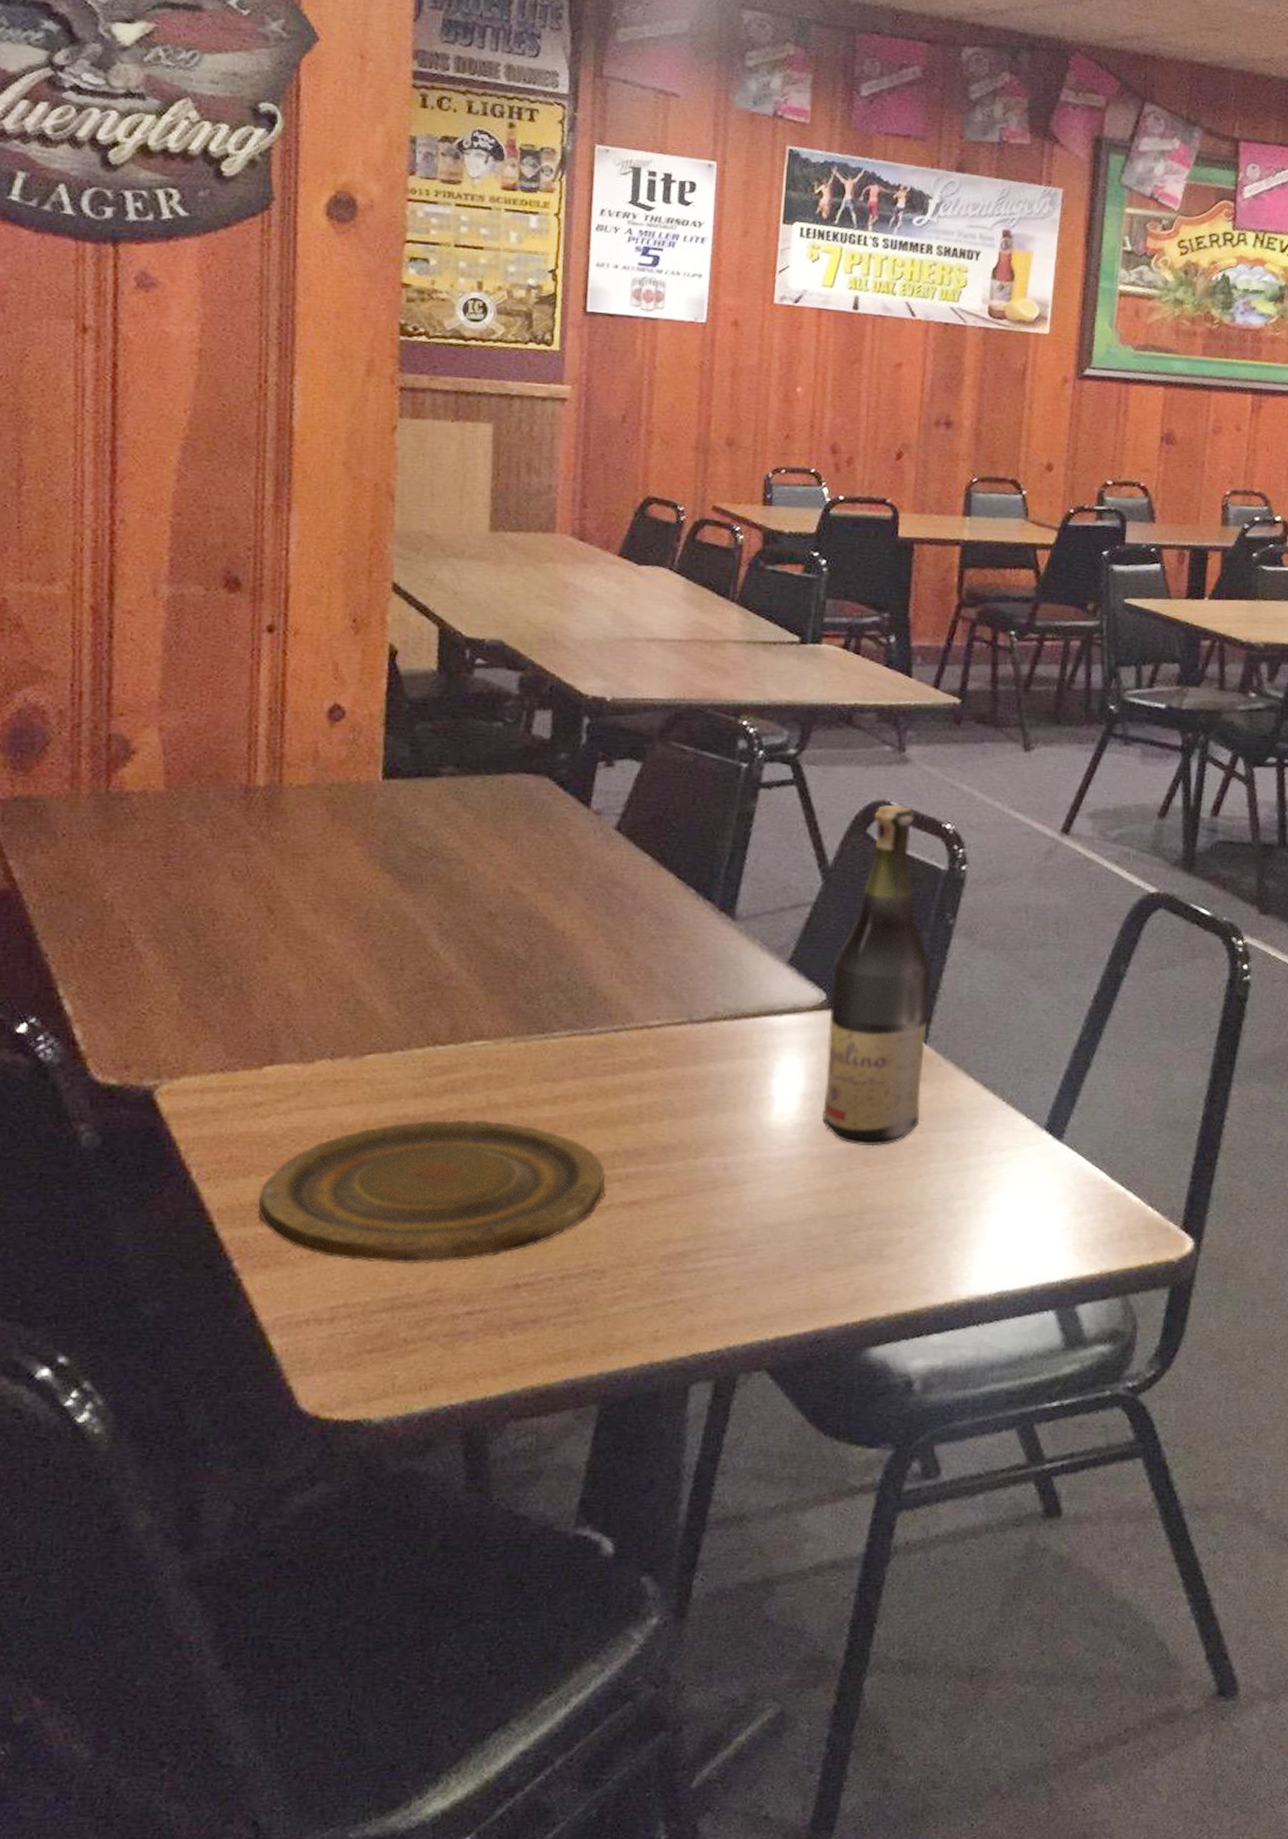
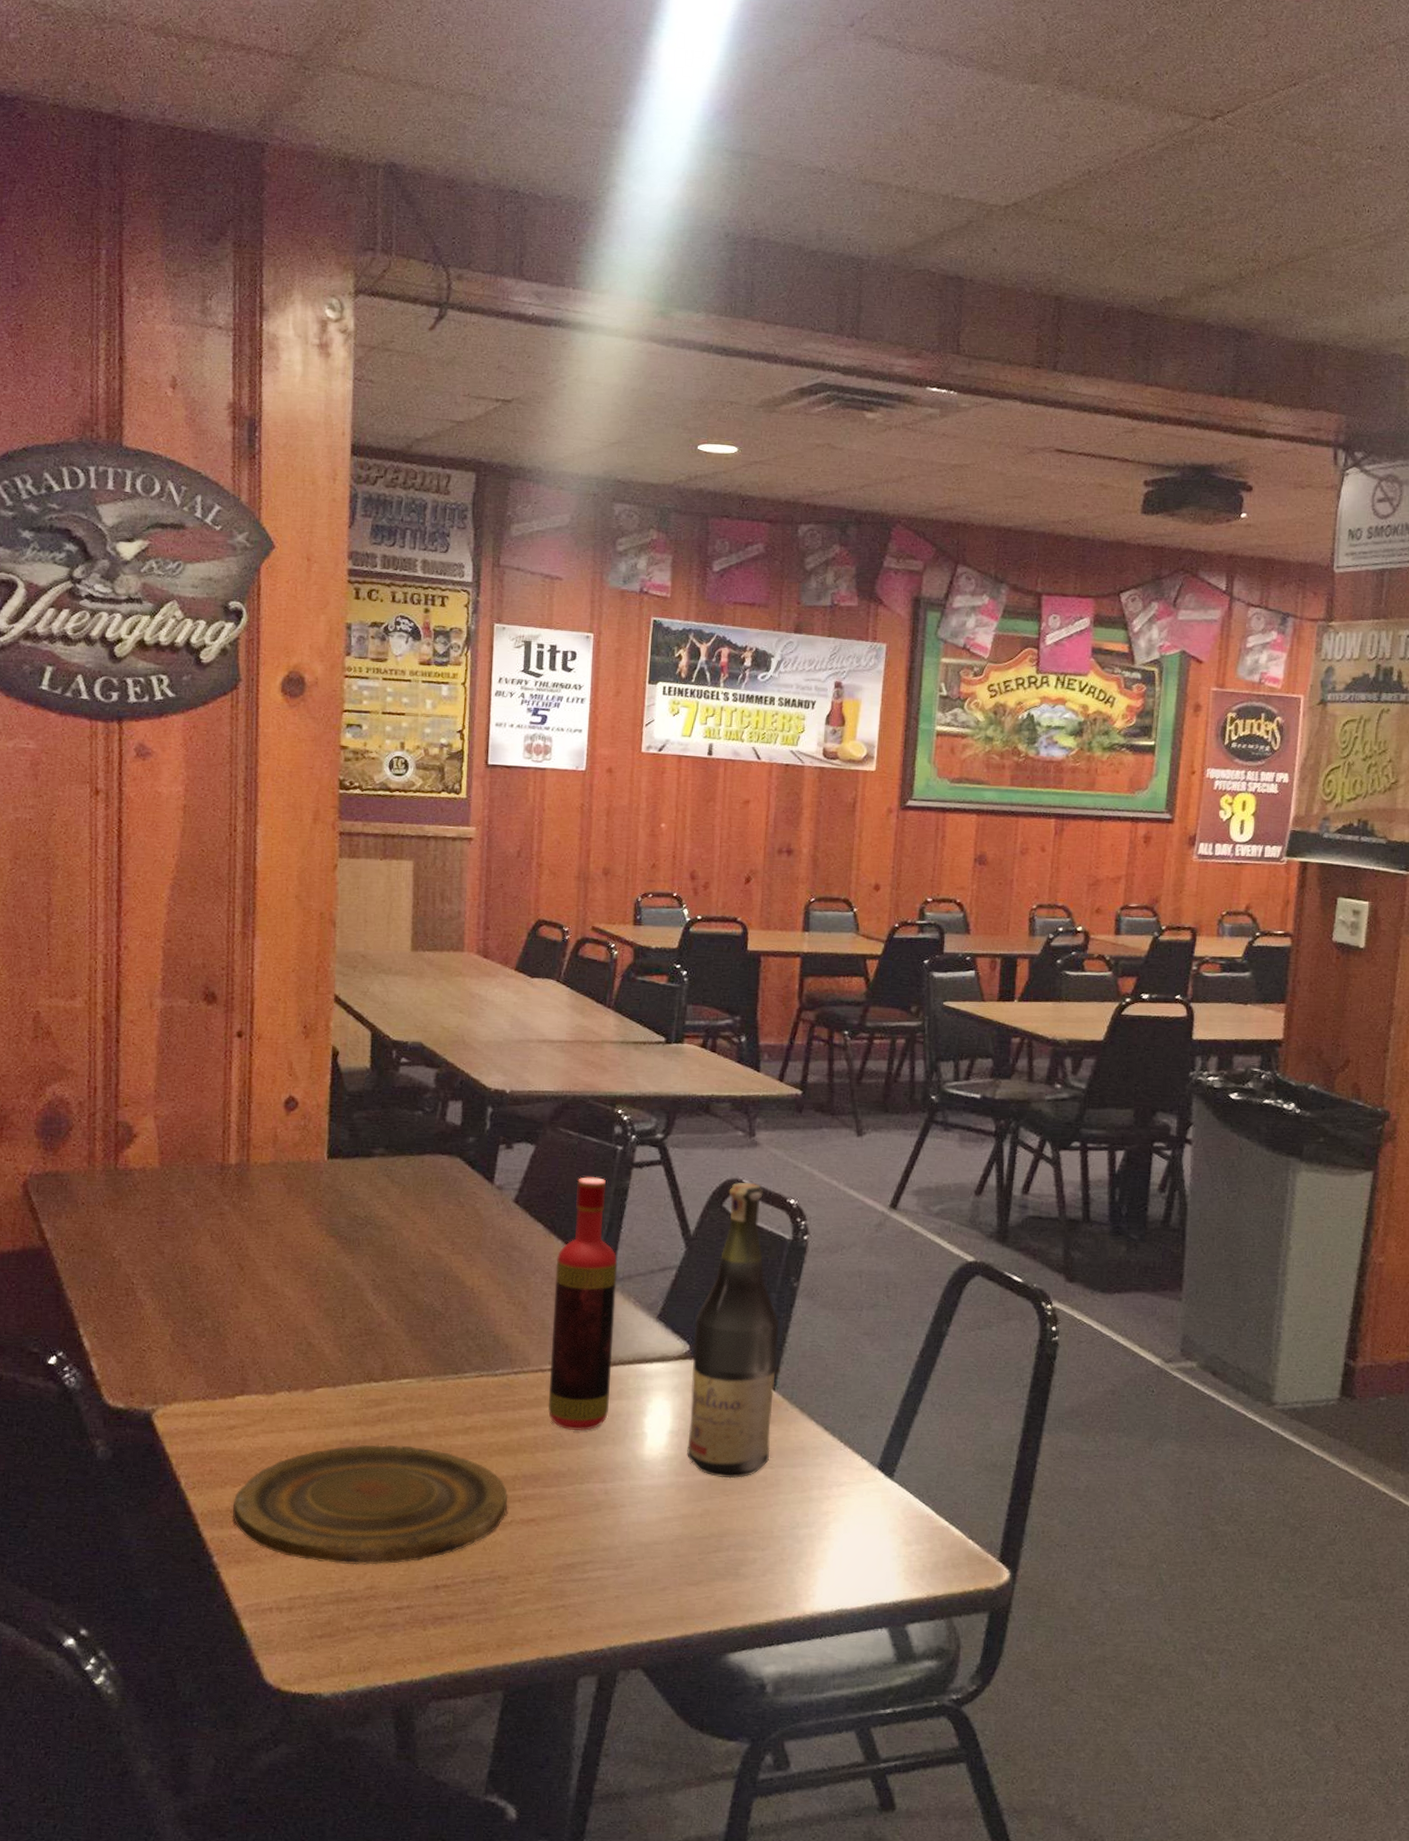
bottle: none [655,799,741,1096] -> present [547,1177,618,1431]

